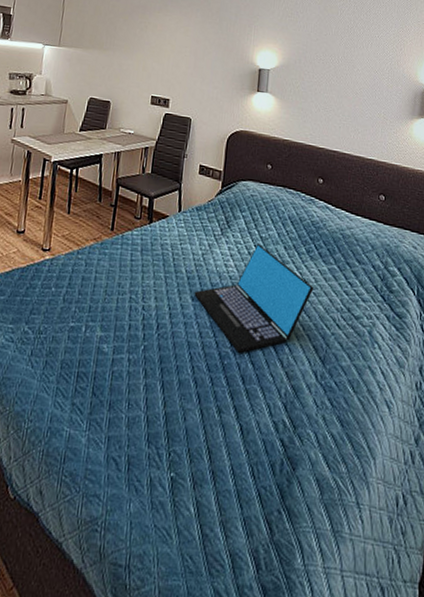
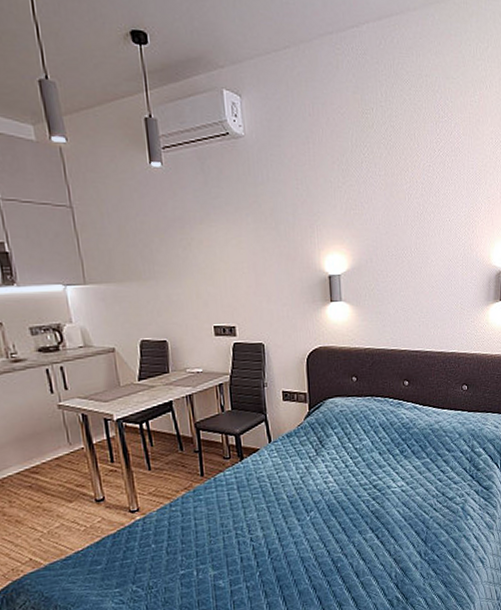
laptop: present [194,244,314,353] -> none [299,455,411,554]

